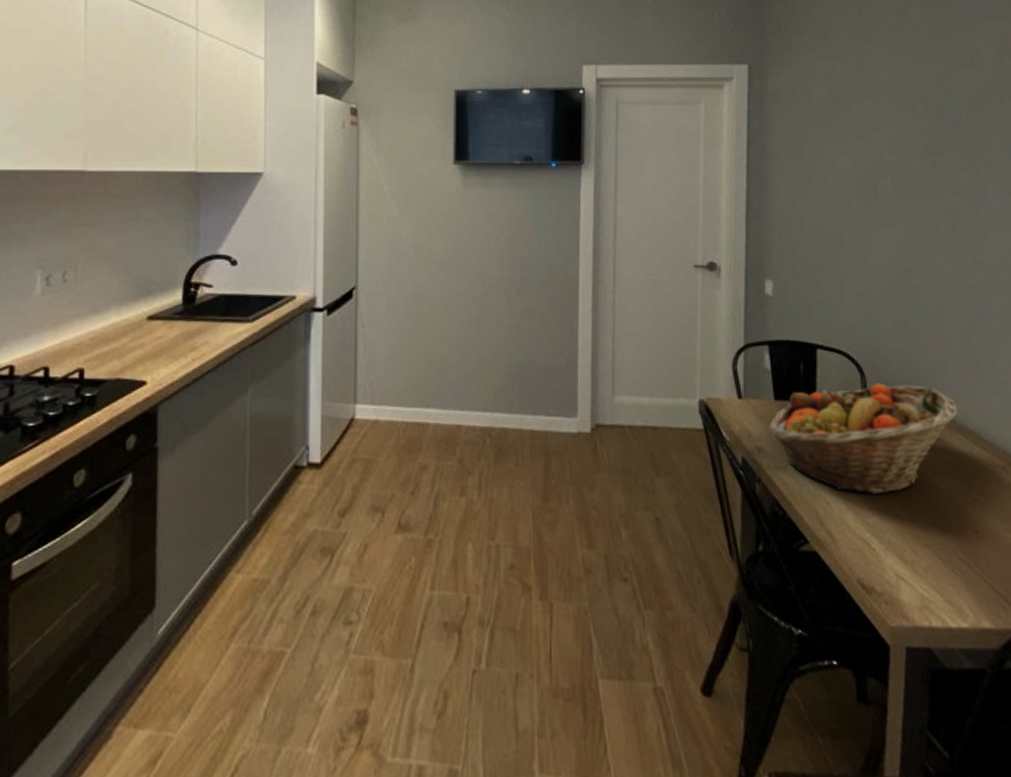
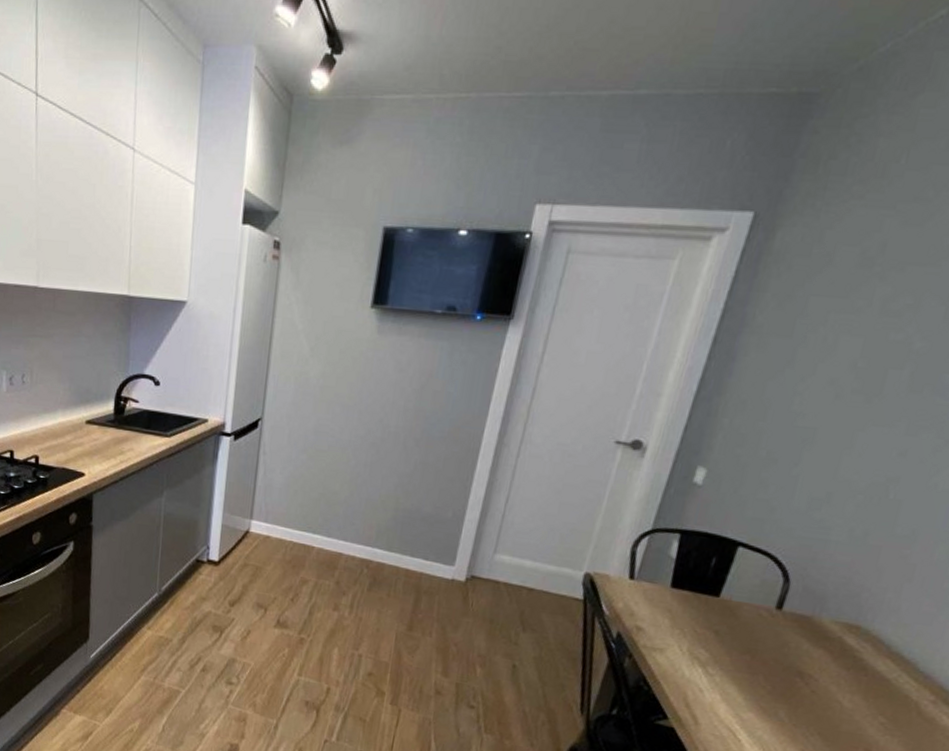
fruit basket: present [768,383,959,494] -> none [655,584,899,697]

